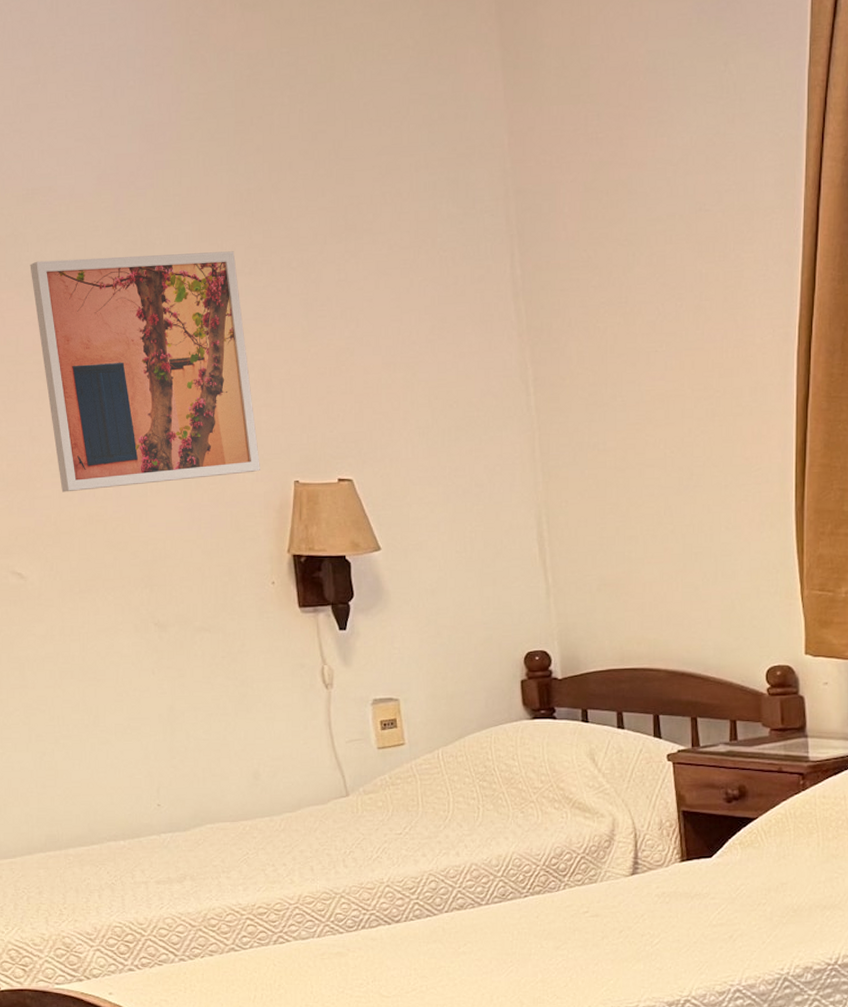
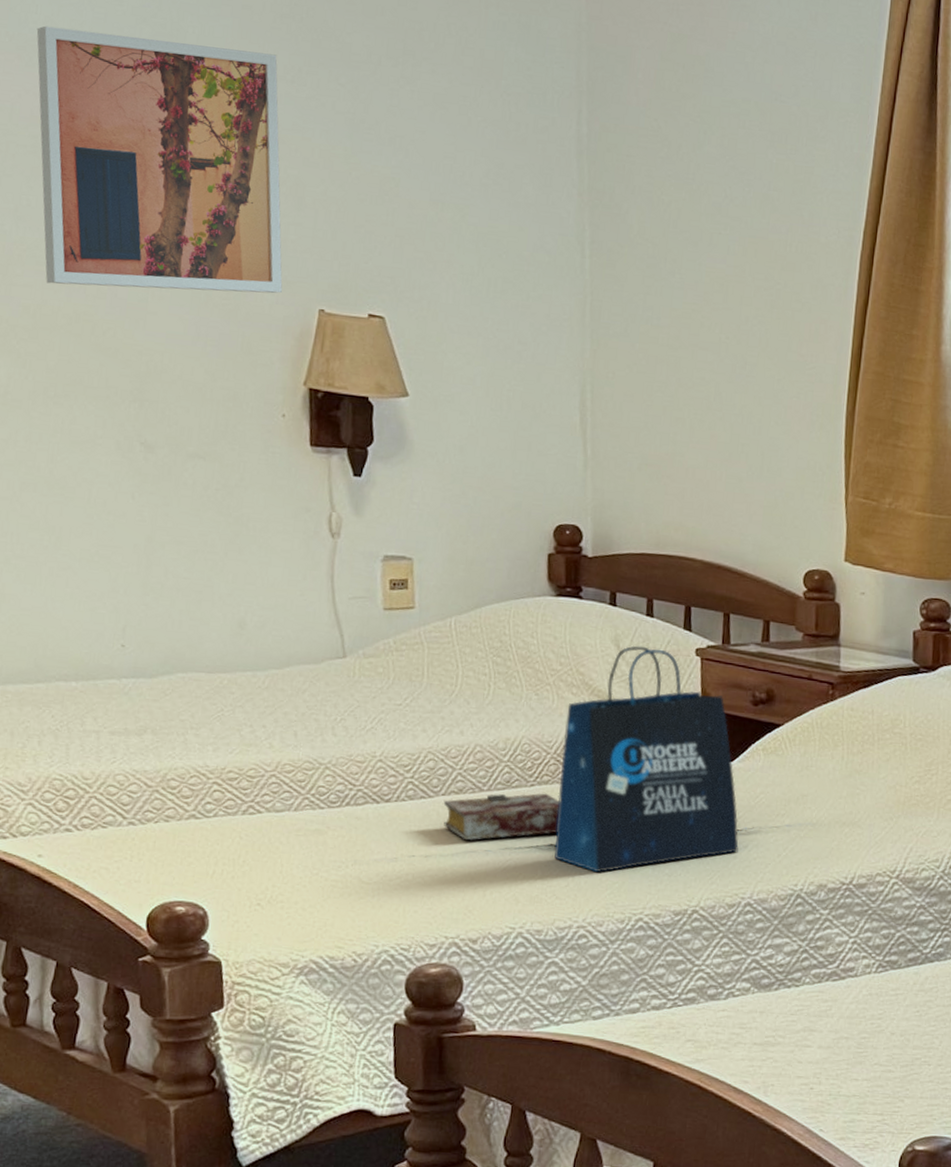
book: none [447,902,552,952] -> present [443,793,560,841]
tote bag: none [550,757,724,972] -> present [554,645,739,873]

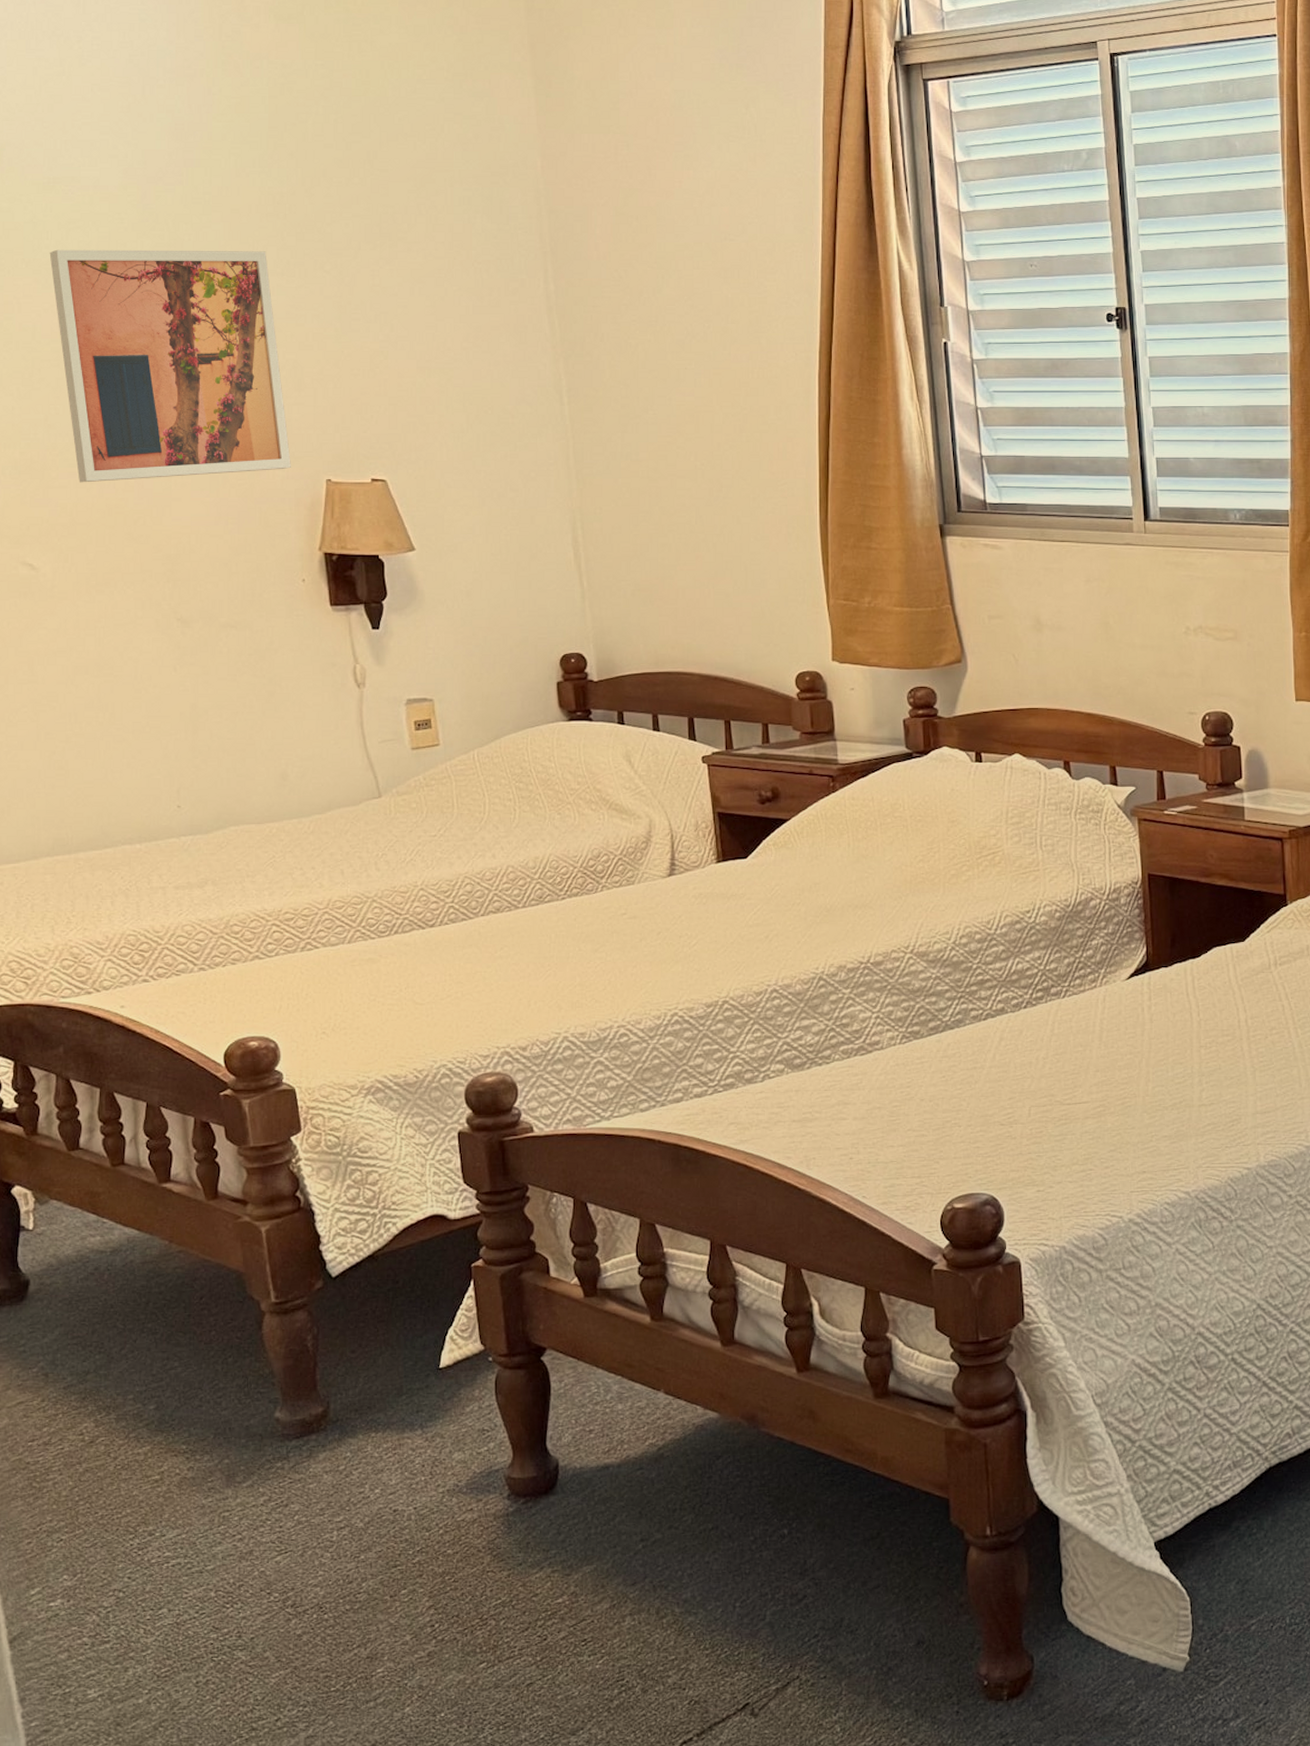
book: present [443,793,560,841] -> none [483,905,590,956]
tote bag: present [554,645,739,873] -> none [588,759,760,975]

